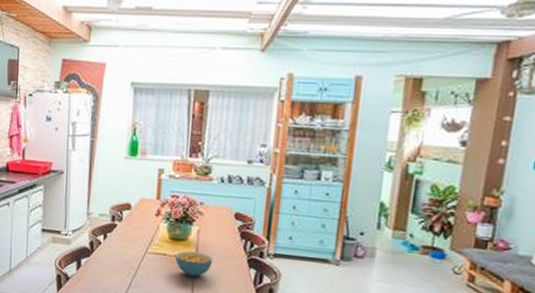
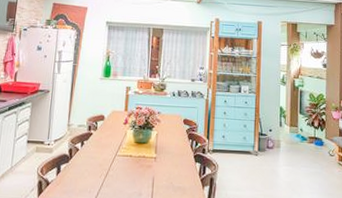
cereal bowl: present [175,251,213,277] -> none [139,151,168,173]

